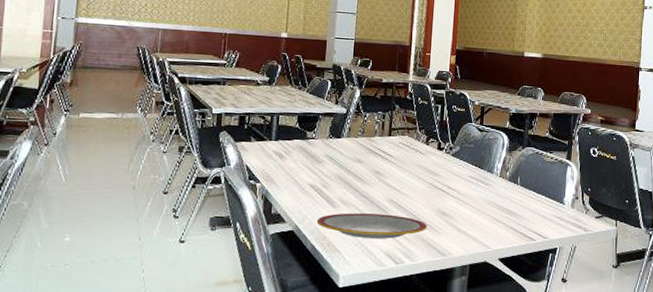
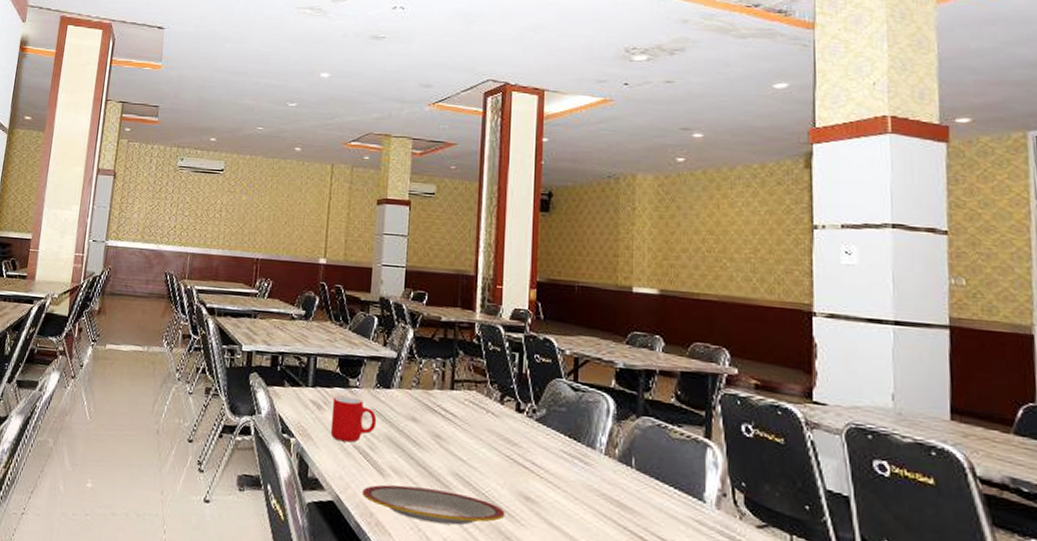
cup: none [290,146,330,183] -> present [330,396,377,443]

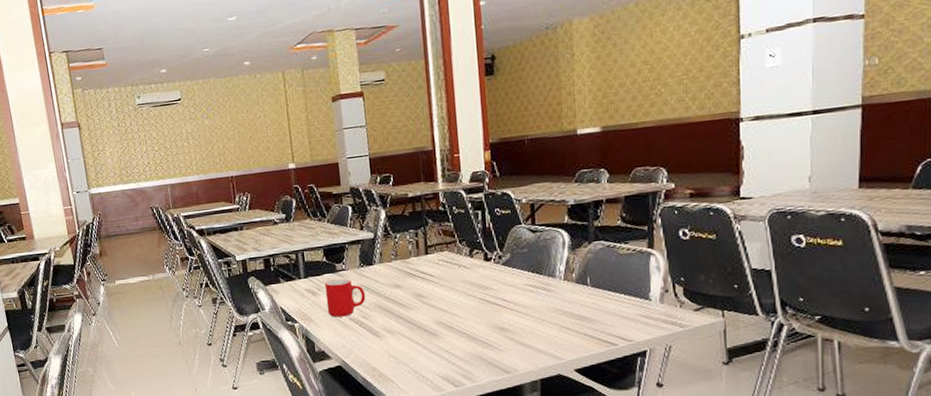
plate: present [361,484,505,525] -> none [363,337,485,365]

